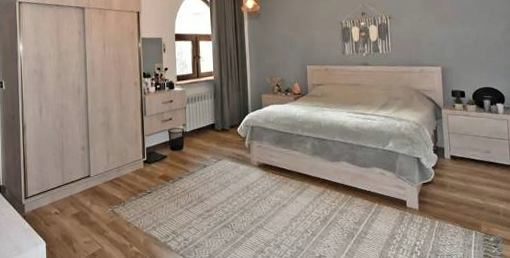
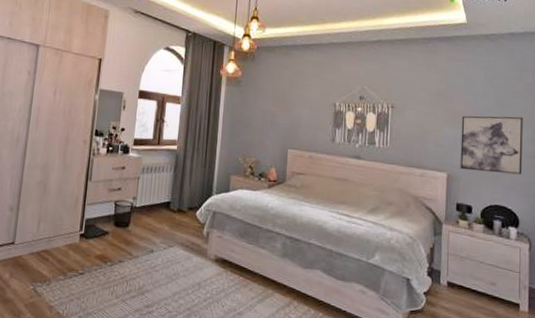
wall art: none [449,11,504,62] -> present [460,115,523,175]

